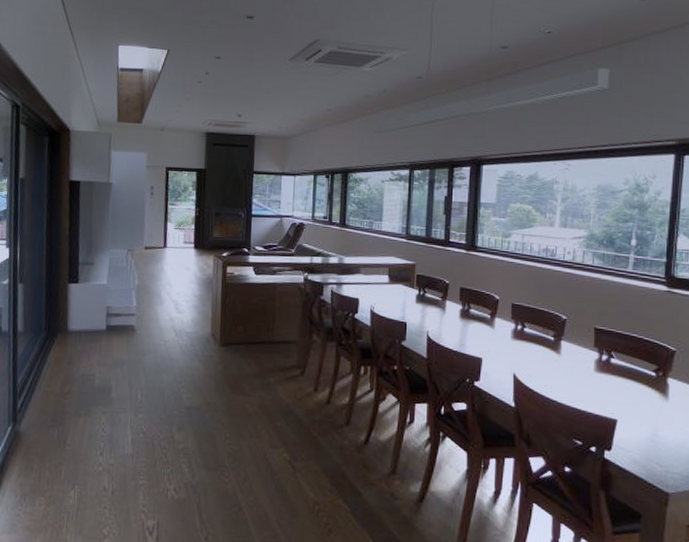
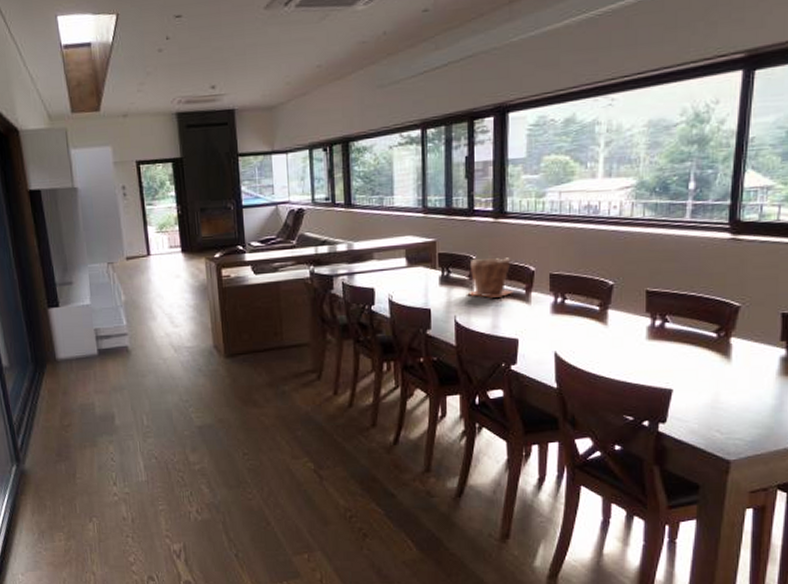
plant pot: none [439,282,480,319] -> present [467,258,513,298]

